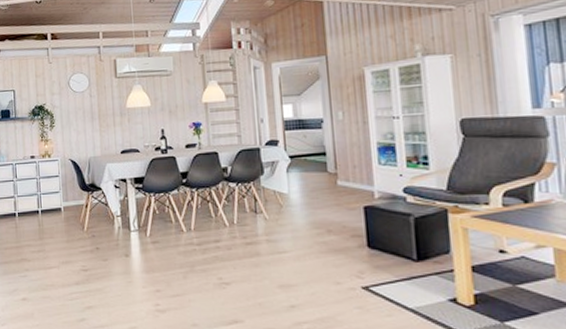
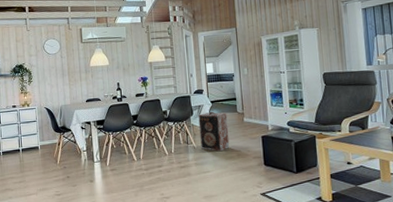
speaker: none [271,170,317,225] -> present [198,111,230,152]

